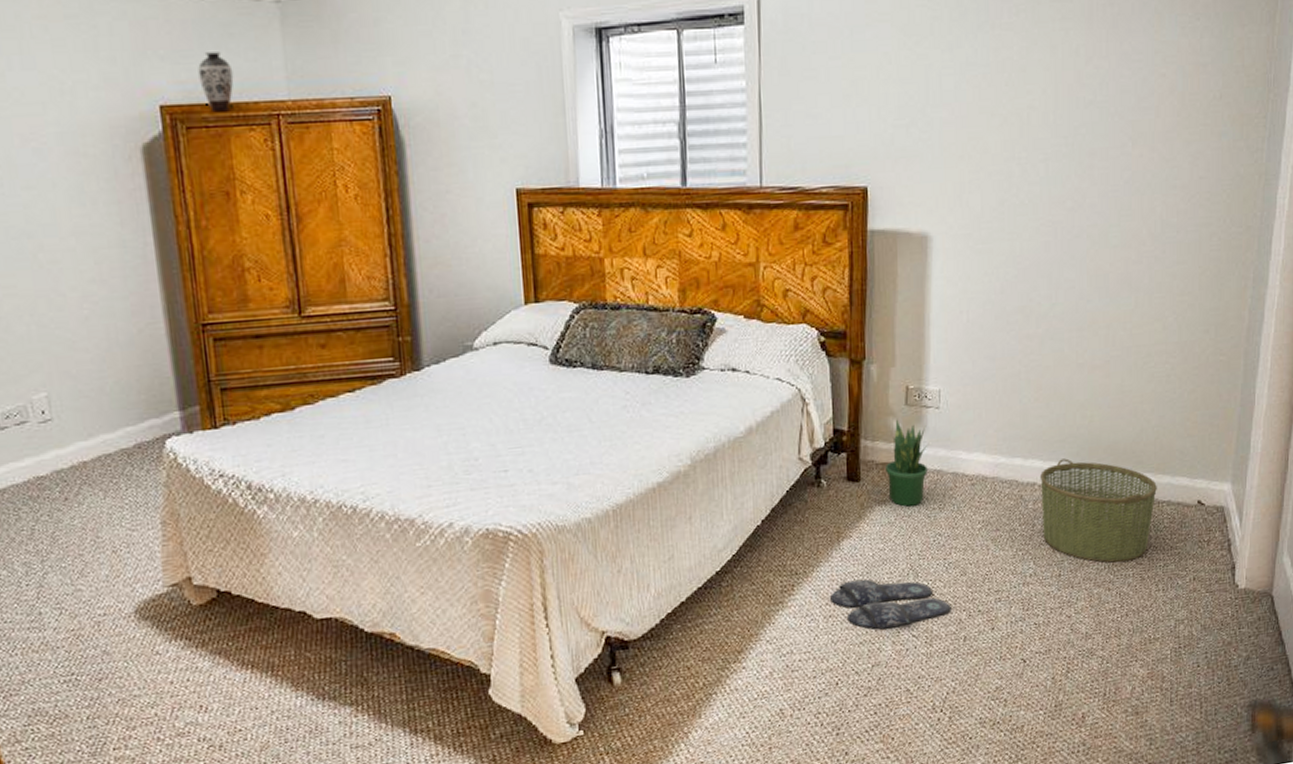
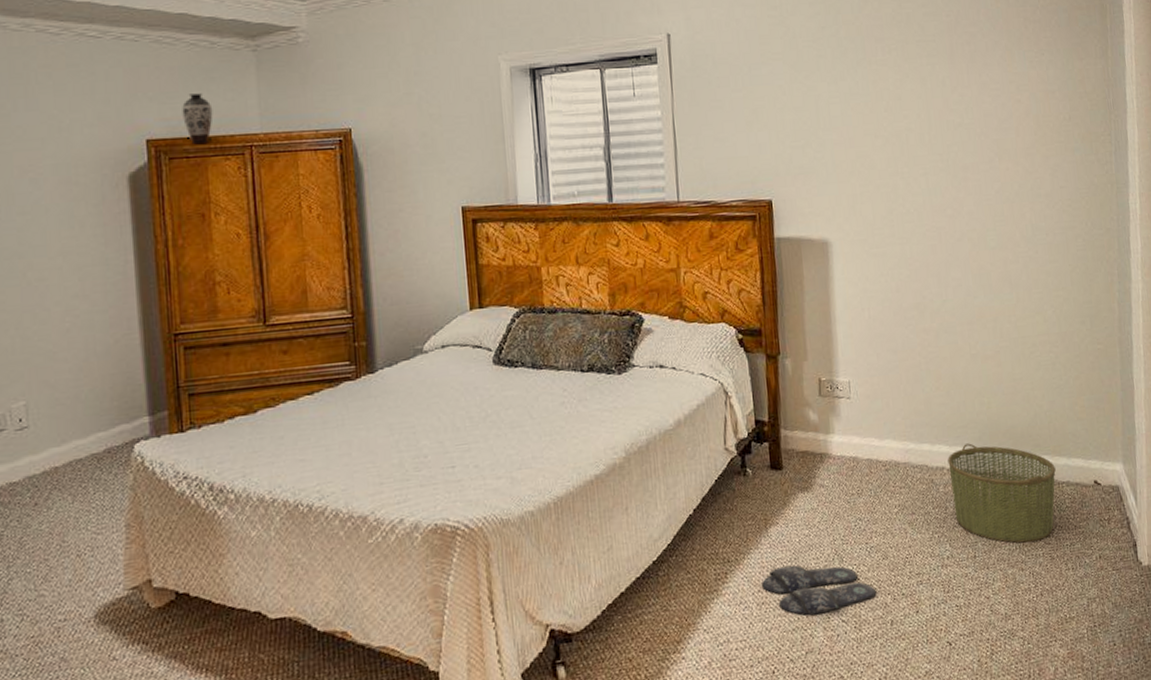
planter: present [886,419,928,507] -> none [805,409,844,493]

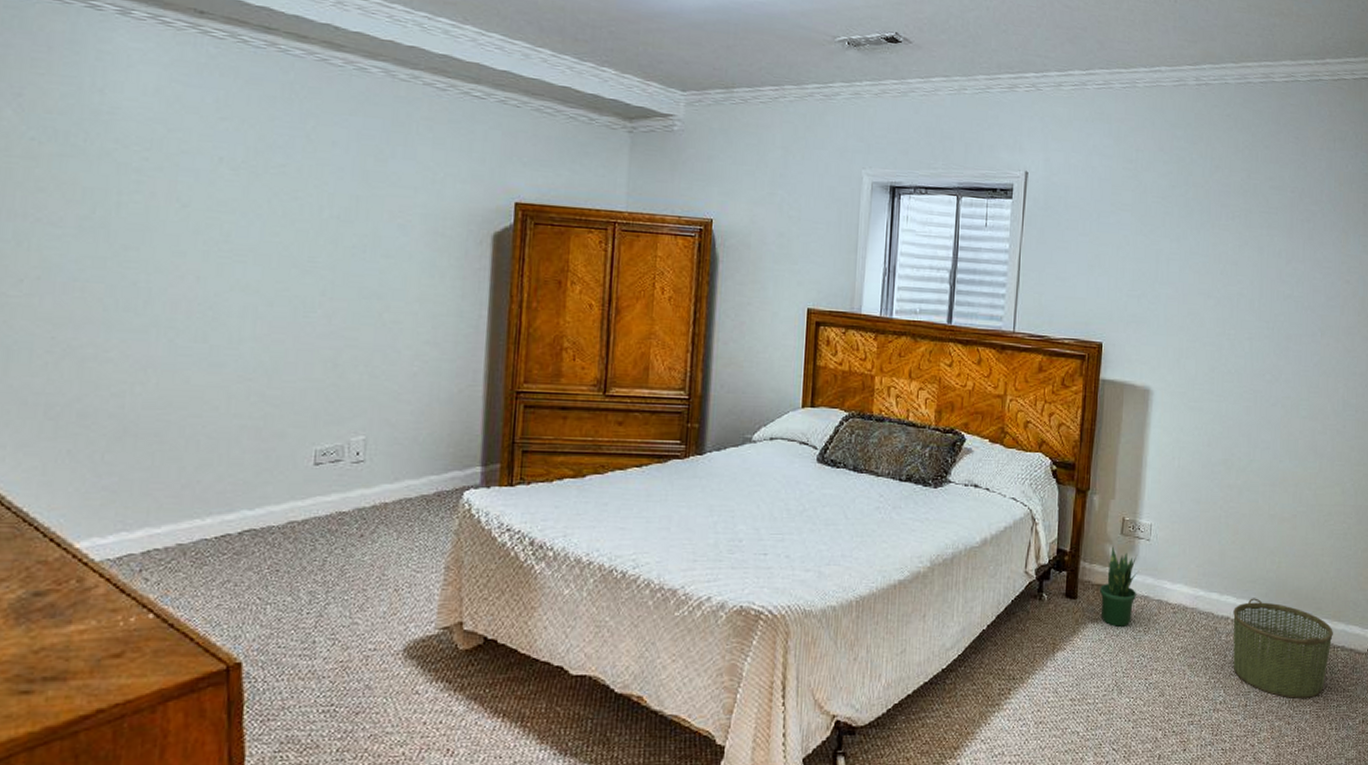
decorative vase: present [182,93,213,145] -> none [553,164,583,215]
slippers: present [762,565,877,616] -> none [1042,690,1149,740]
planter: none [805,409,844,493] -> present [1100,546,1137,627]

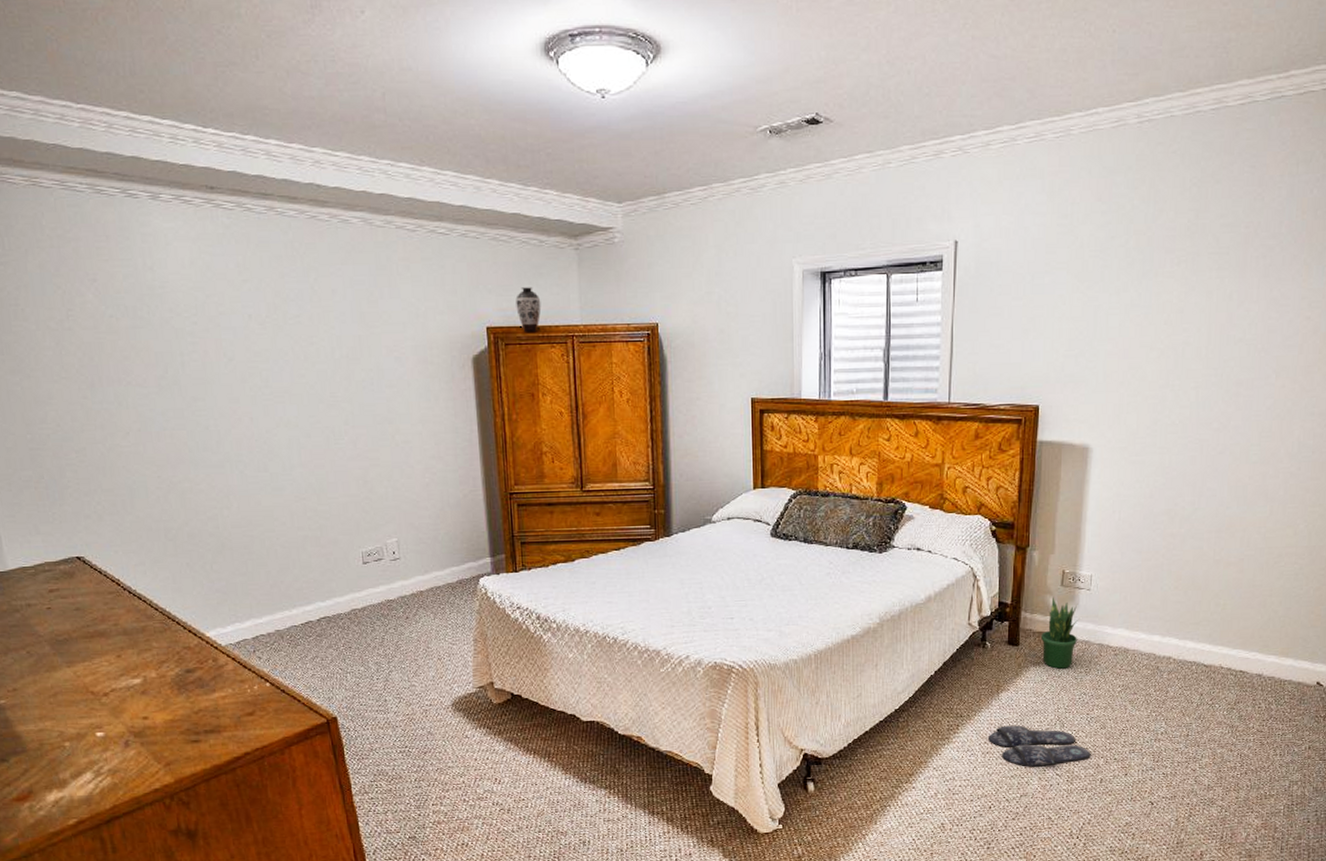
decorative vase: none [553,164,583,215] -> present [515,287,542,333]
slippers: none [1042,690,1149,740] -> present [988,725,1091,767]
basket: present [1233,598,1333,698] -> none [1175,638,1280,728]

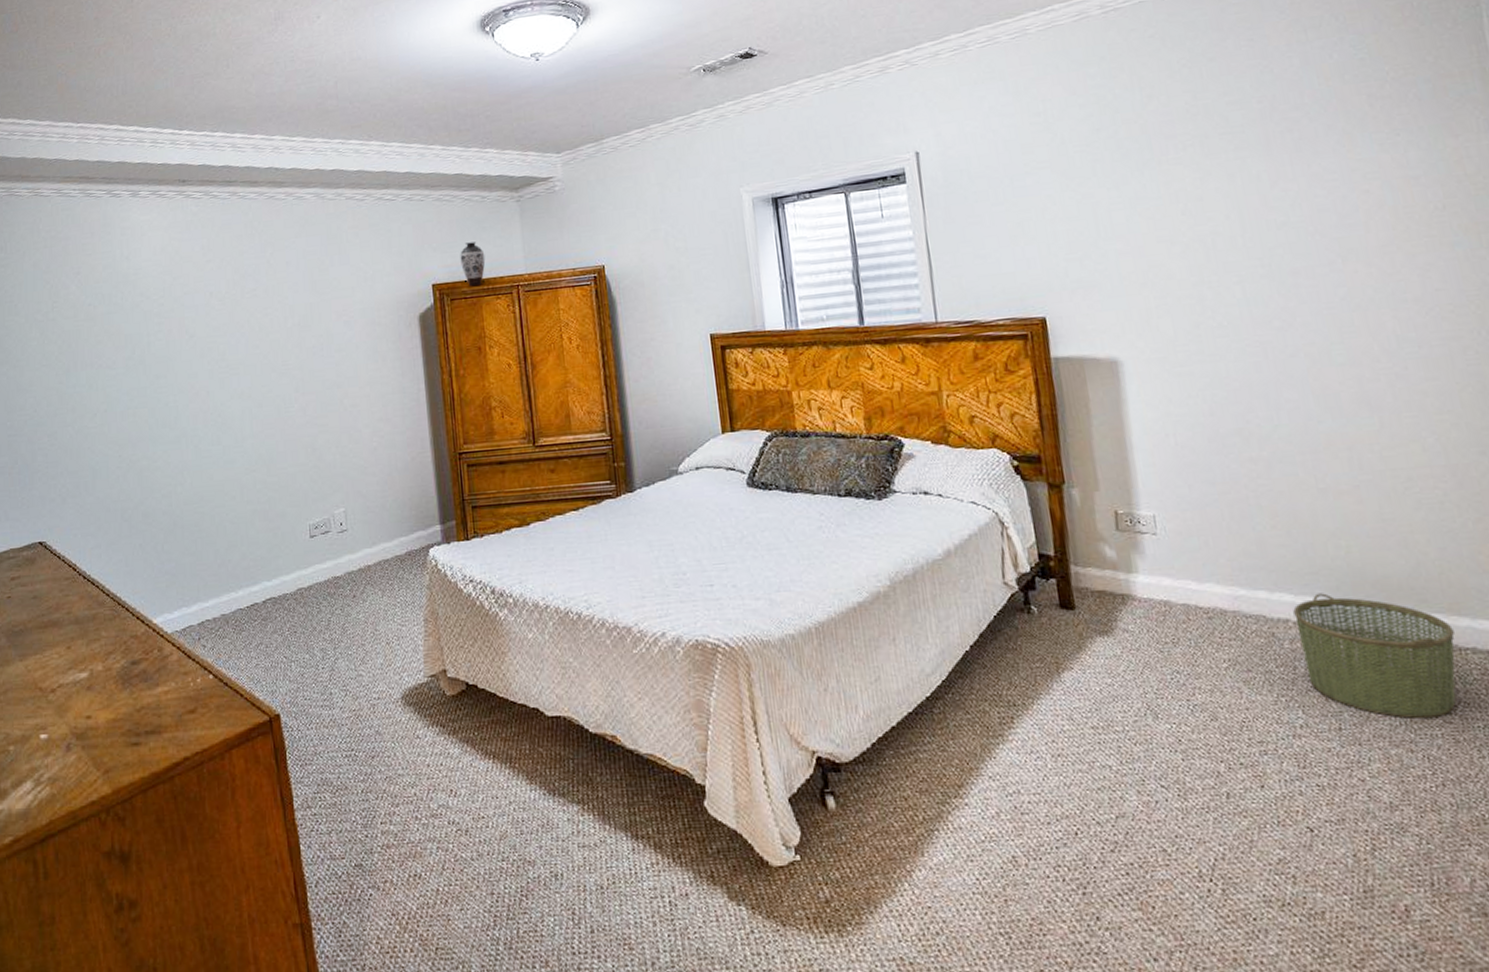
slippers: present [988,725,1091,767] -> none [1056,716,1205,776]
planter: present [1041,597,1078,669] -> none [1102,545,1153,639]
basket: none [1175,638,1280,728] -> present [1293,593,1456,719]

